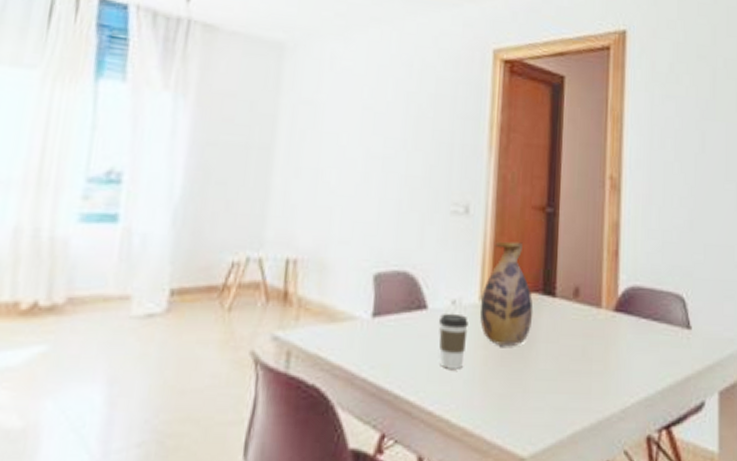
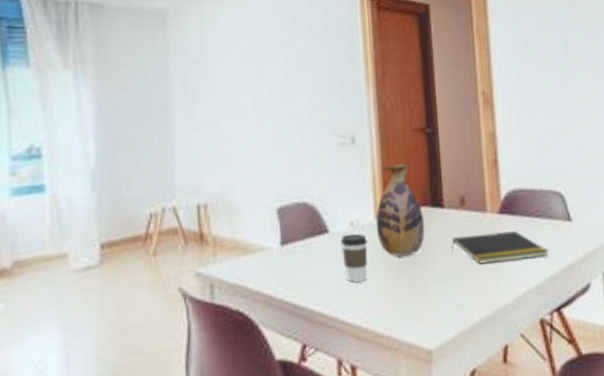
notepad: none [559,331,663,367] -> present [451,231,549,264]

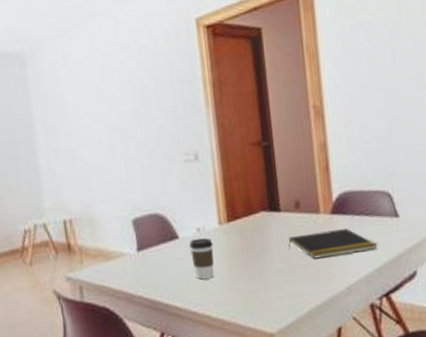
vase: present [375,163,425,256] -> none [220,174,264,256]

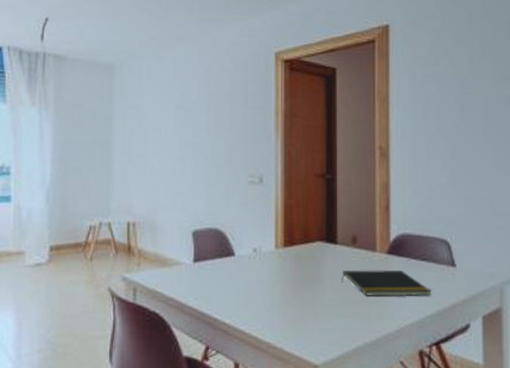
coffee cup: present [189,238,214,280] -> none [244,258,267,300]

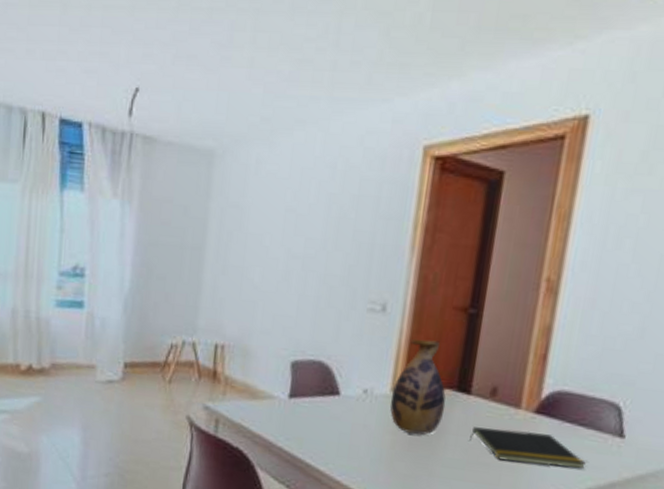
vase: none [275,202,319,282] -> present [390,339,446,435]

